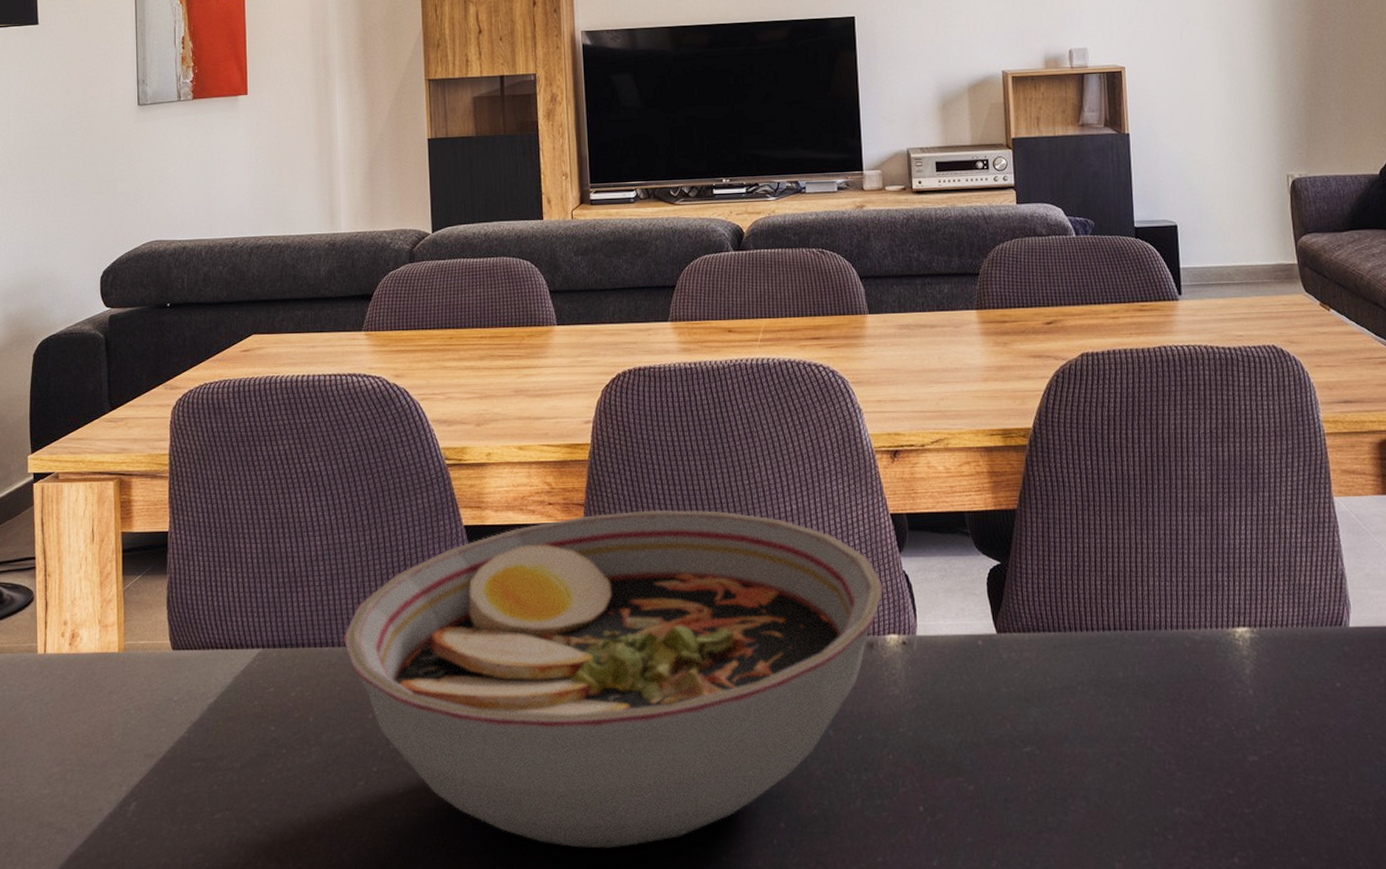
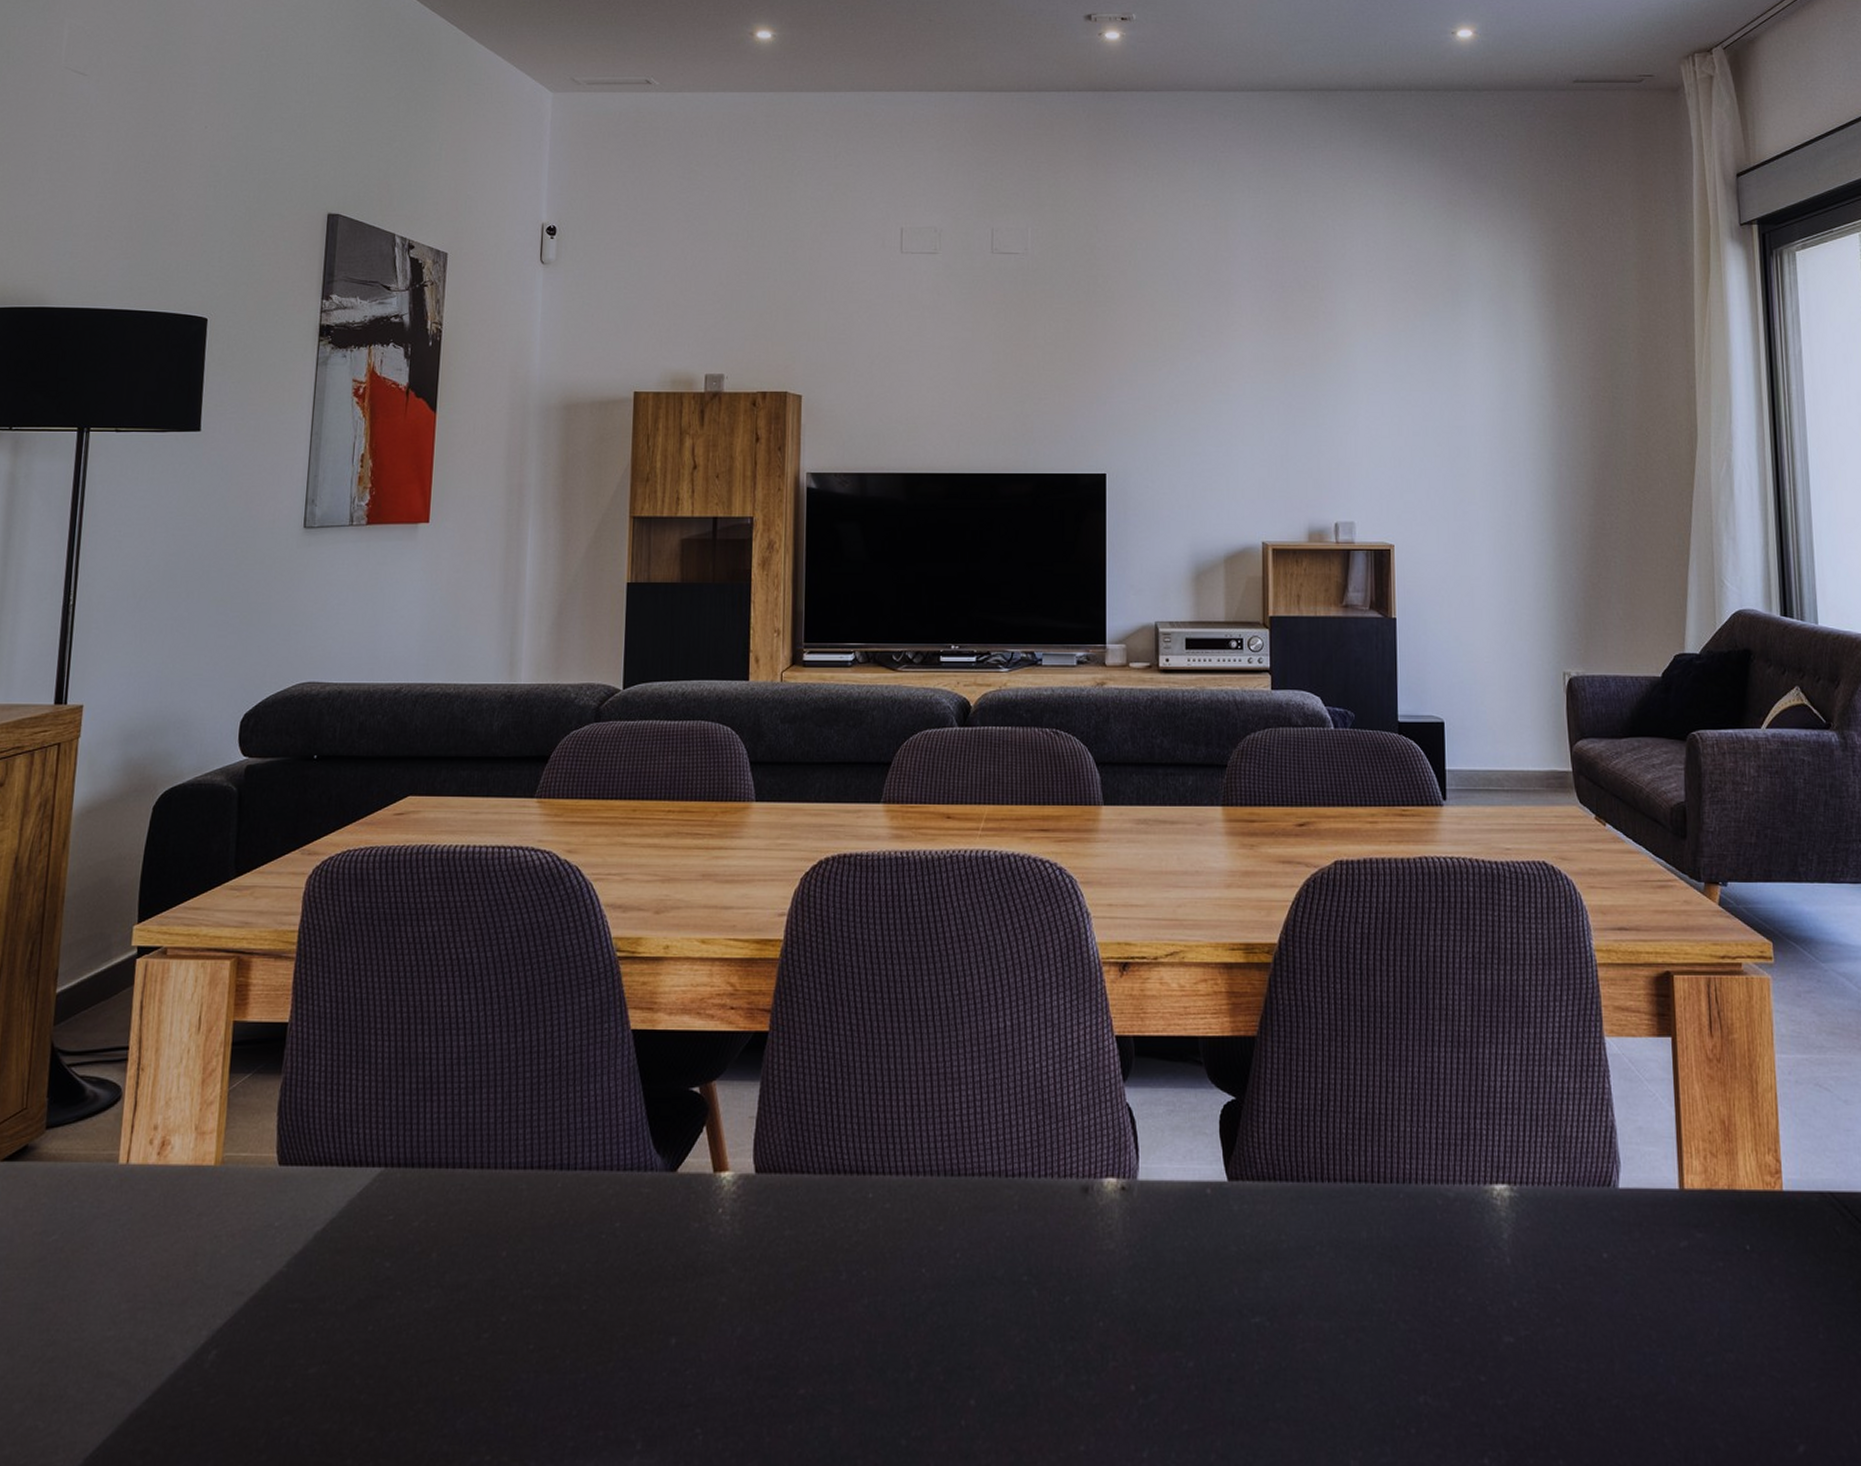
bowl: present [342,509,884,849] -> none [480,1020,1104,1425]

